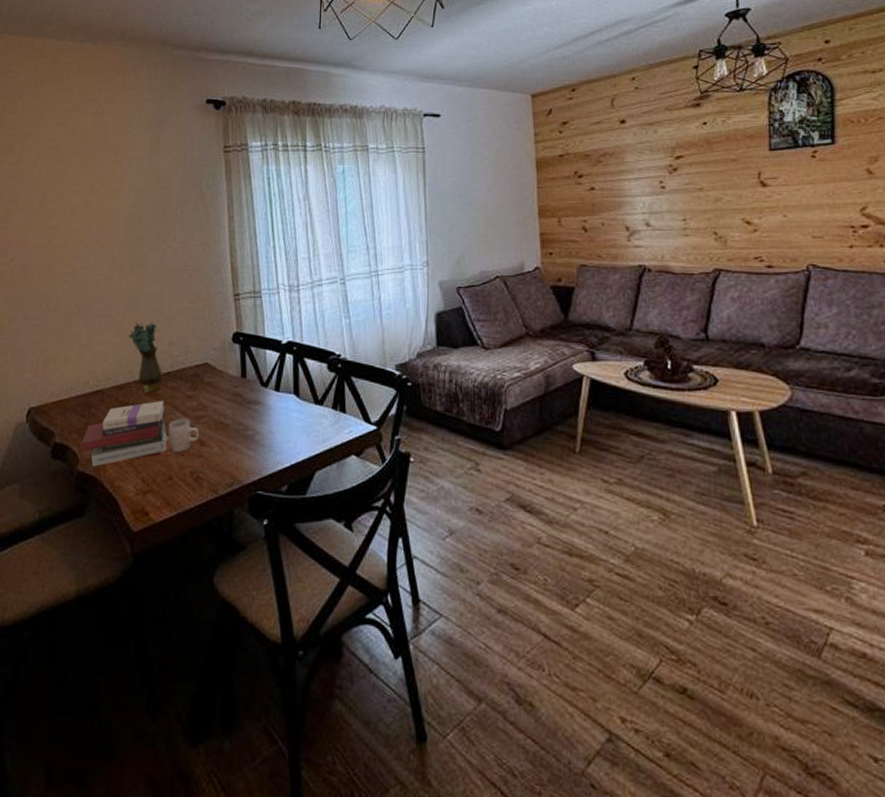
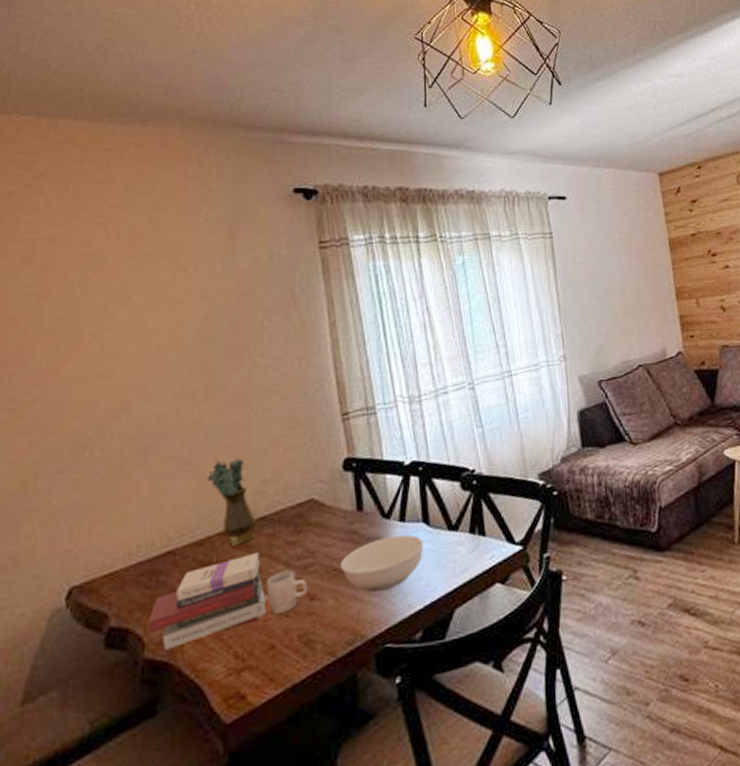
bowl: none [226,402,294,447] -> present [340,534,424,593]

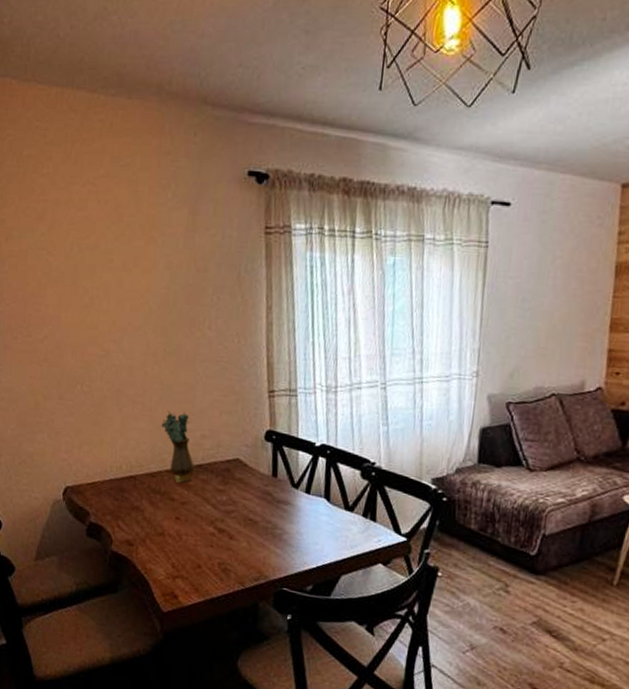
books: present [147,552,267,650] -> none [114,491,199,549]
mug: present [266,570,309,614] -> none [198,511,229,543]
bowl: present [340,534,424,593] -> none [254,503,323,547]

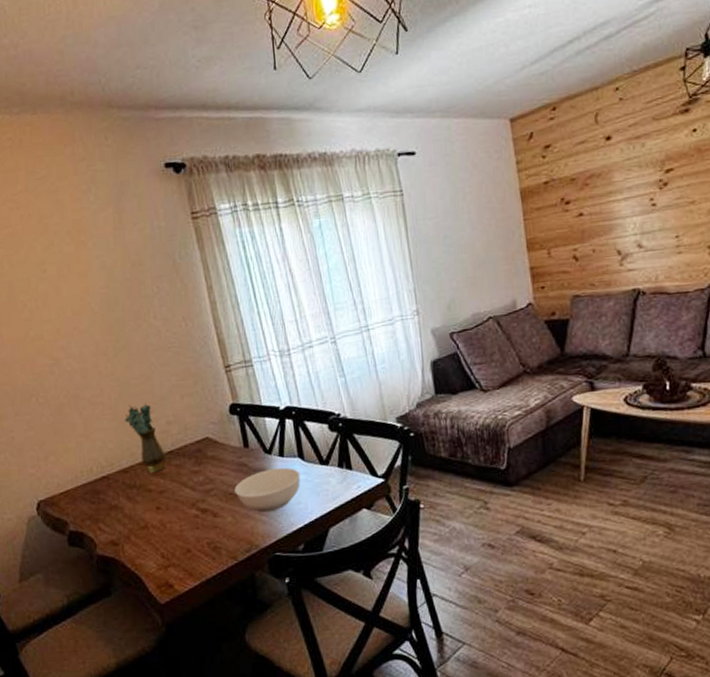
bowl: none [254,503,323,547] -> present [234,467,301,513]

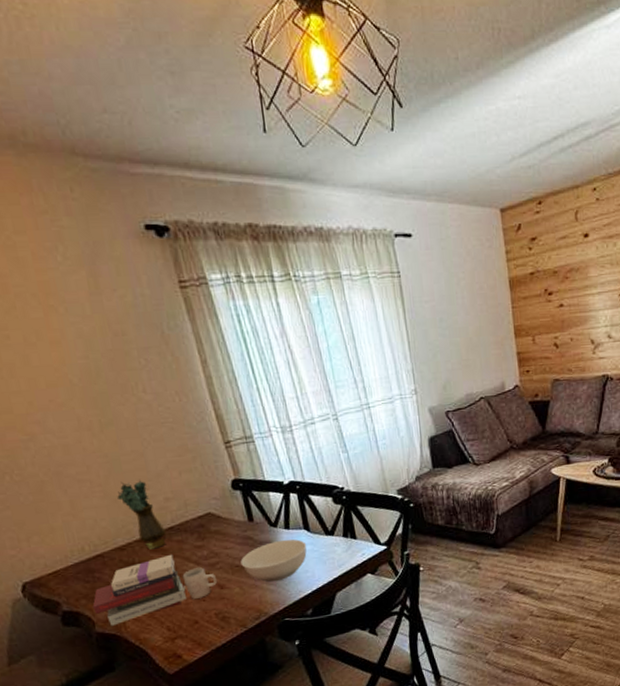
books: none [96,478,182,549] -> present [92,554,188,626]
mug: none [178,493,212,526] -> present [182,567,218,599]

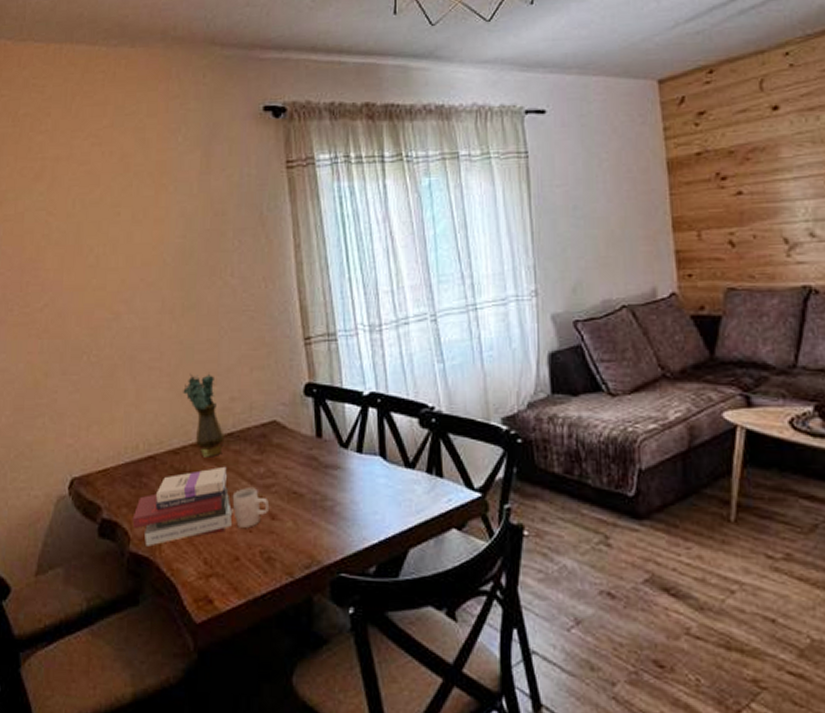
bowl: present [240,539,307,582] -> none [300,466,380,521]

